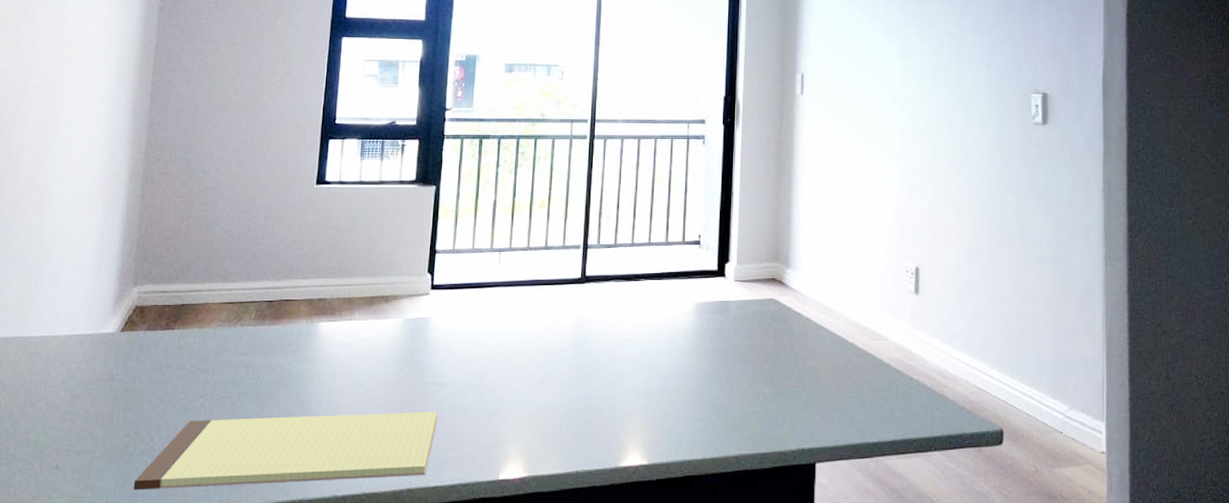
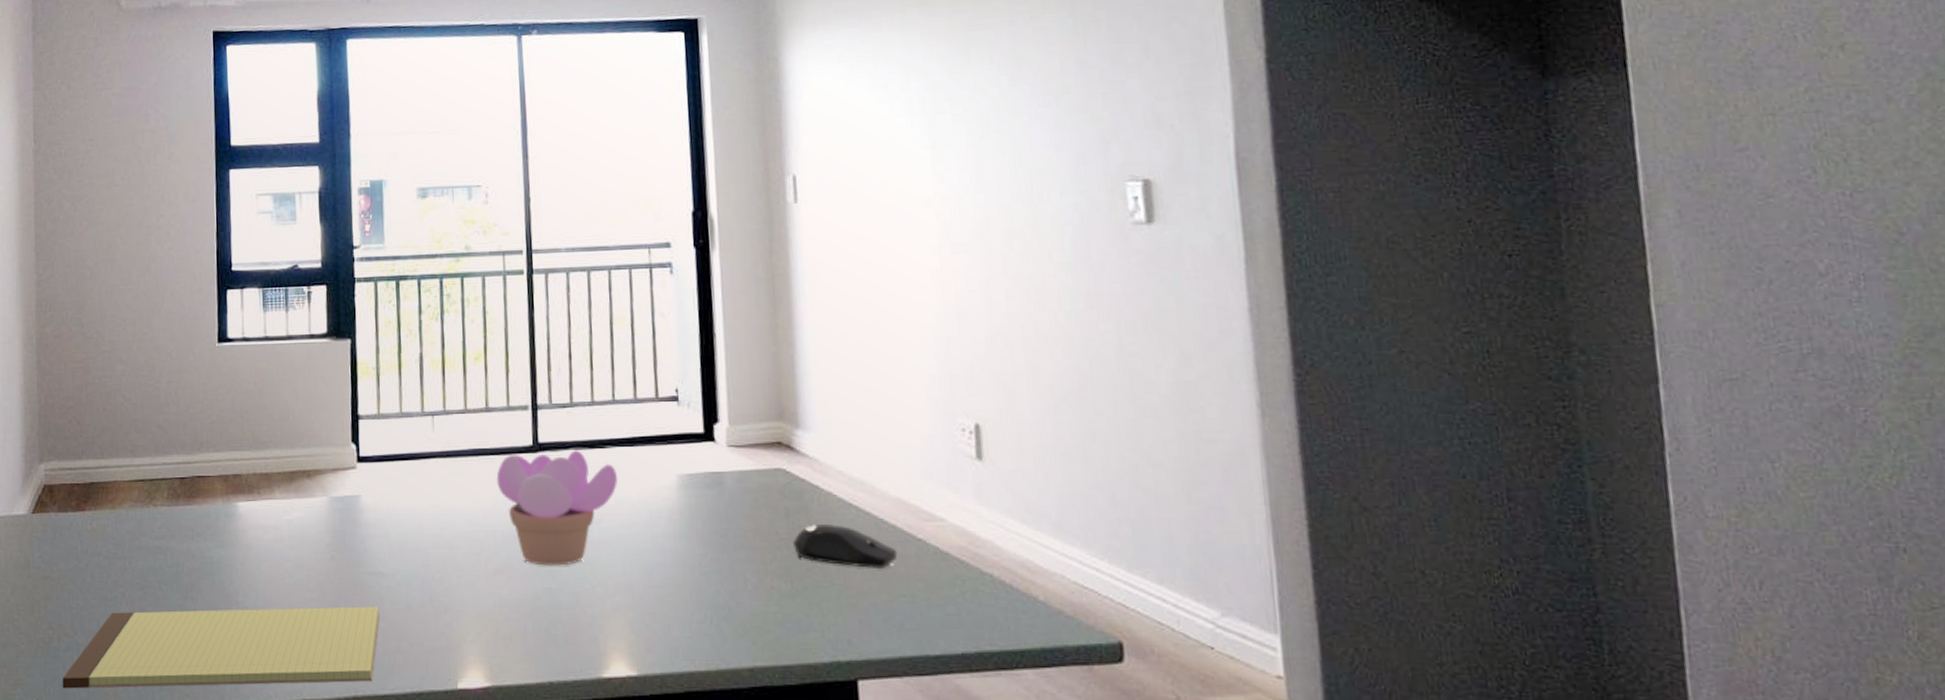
succulent plant: none [548,282,646,376] -> present [496,450,617,566]
computer mouse: none [776,341,853,377] -> present [792,523,898,570]

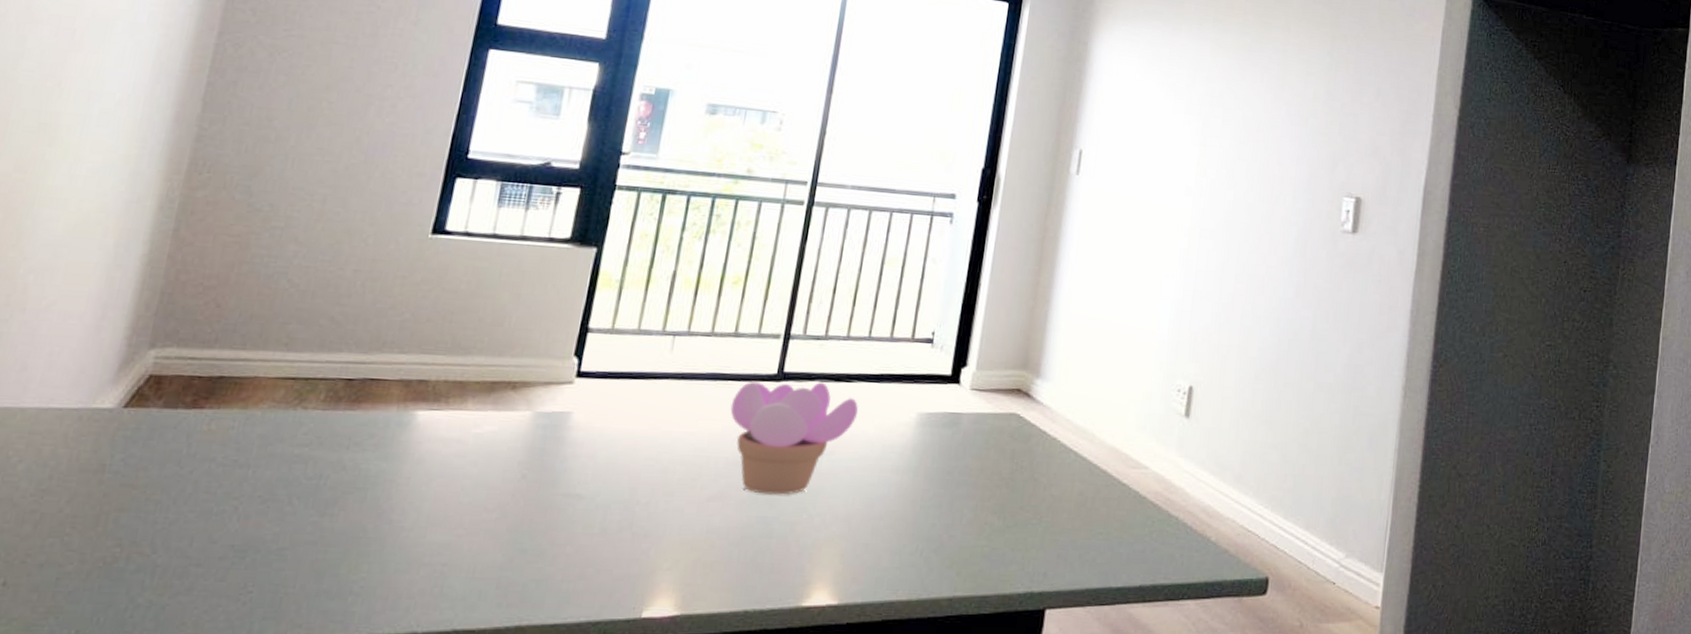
notepad: present [62,606,380,689] -> none [119,528,568,618]
computer mouse: present [792,523,898,570] -> none [1012,465,1103,510]

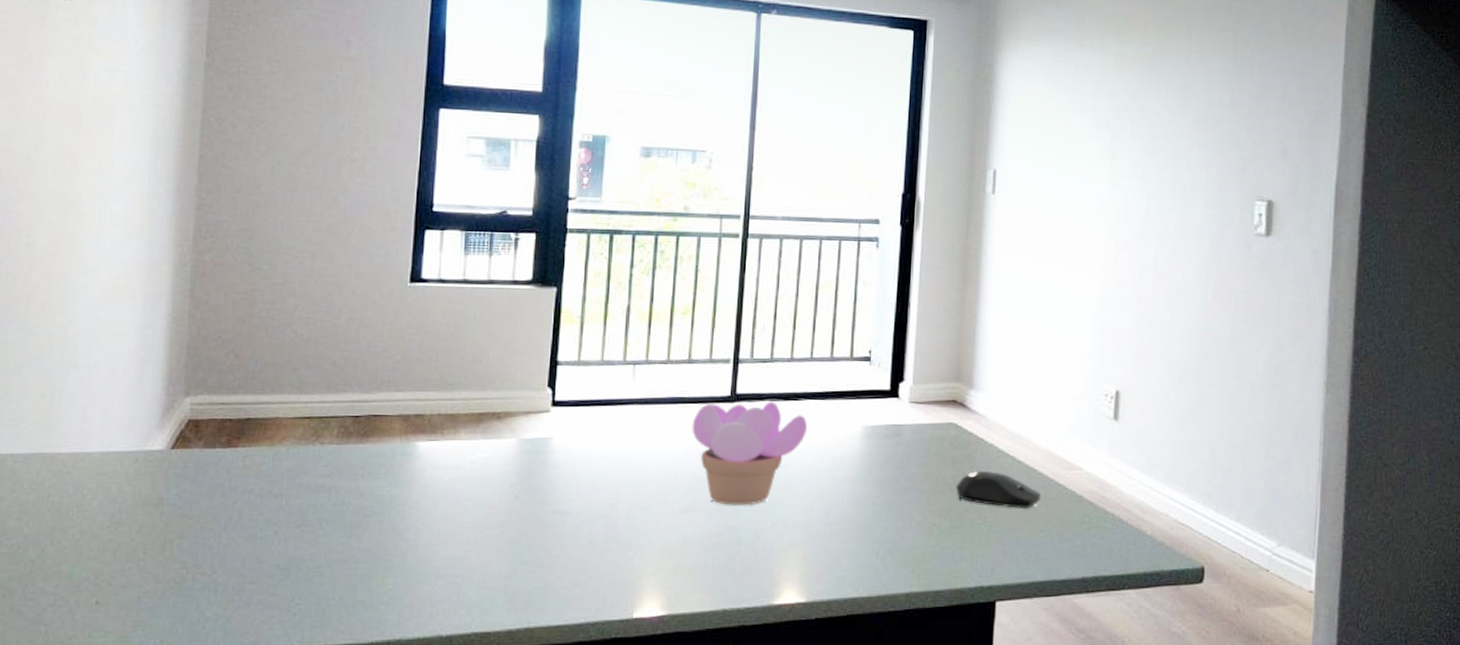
computer mouse: none [1012,465,1103,510] -> present [955,470,1042,510]

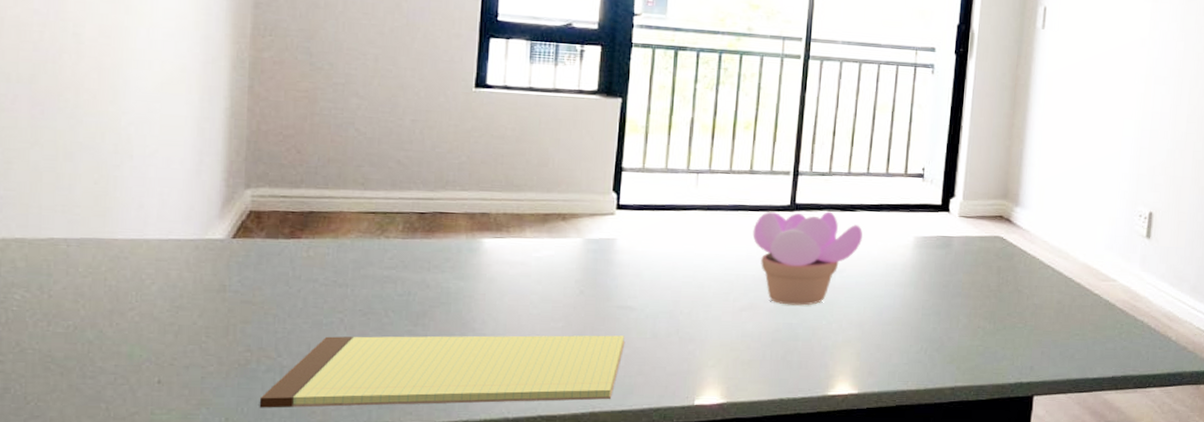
notepad: none [193,543,561,629] -> present [259,335,625,408]
computer mouse: present [955,470,1042,510] -> none [999,279,1078,316]

